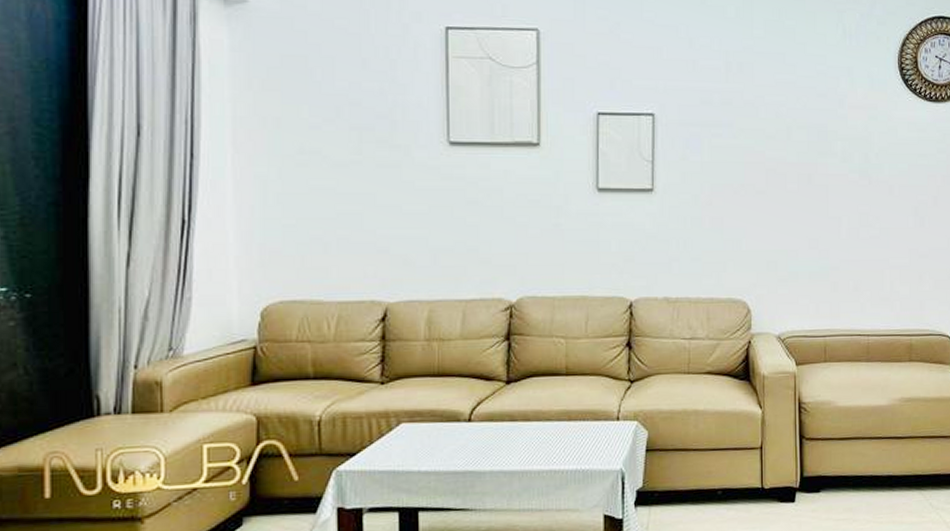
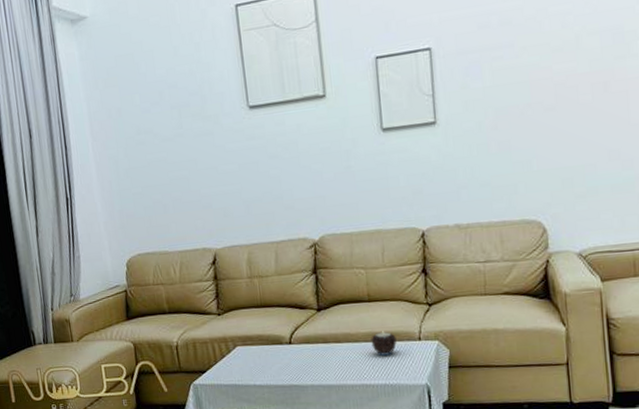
candle: none [565,409,594,437] -> present [371,331,398,356]

